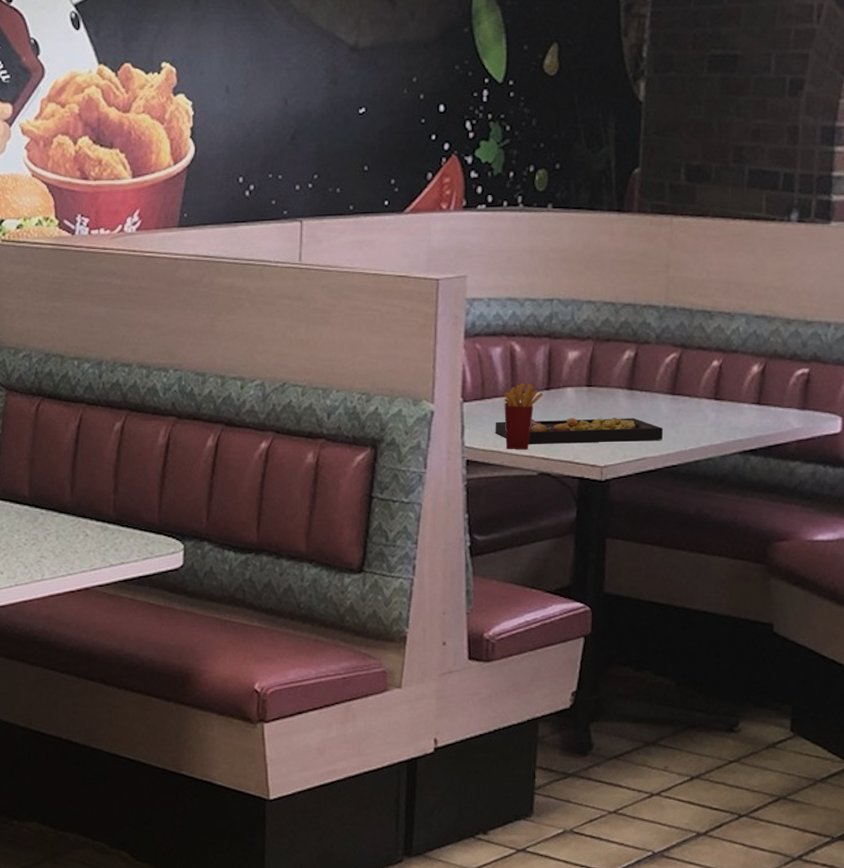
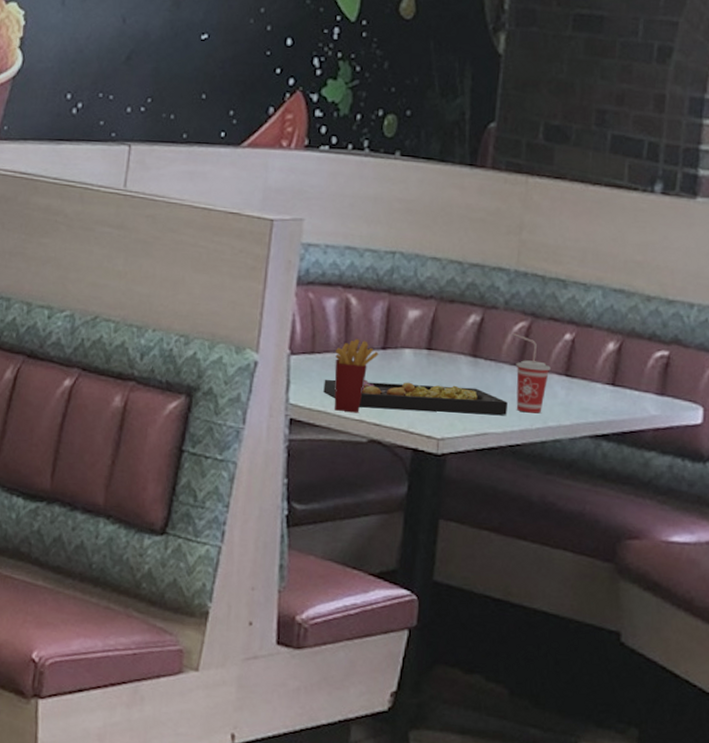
beverage cup: none [664,365,701,436] -> present [512,333,551,414]

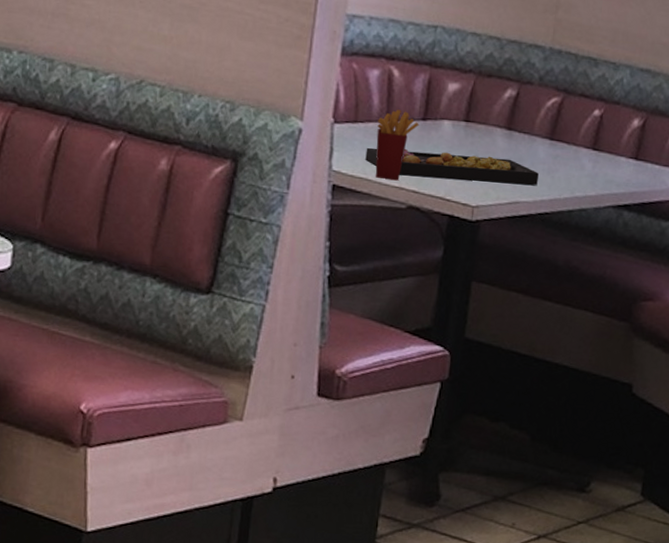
beverage cup: present [512,333,551,414] -> none [545,108,580,184]

